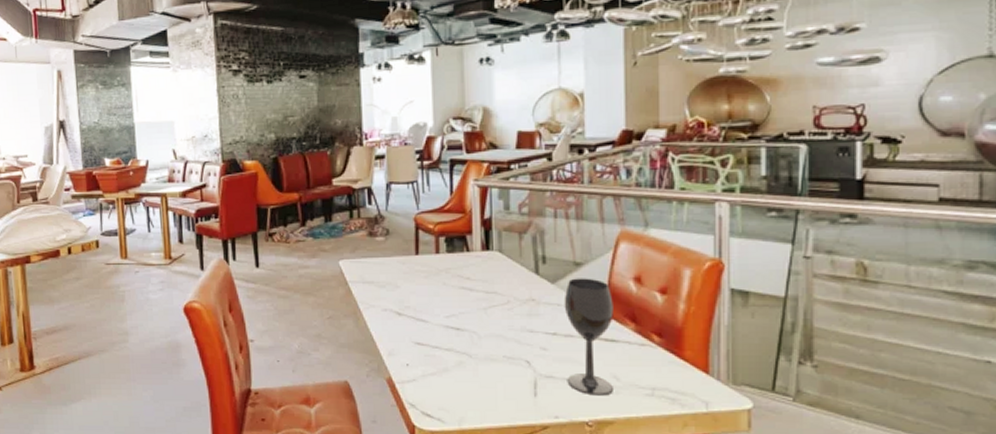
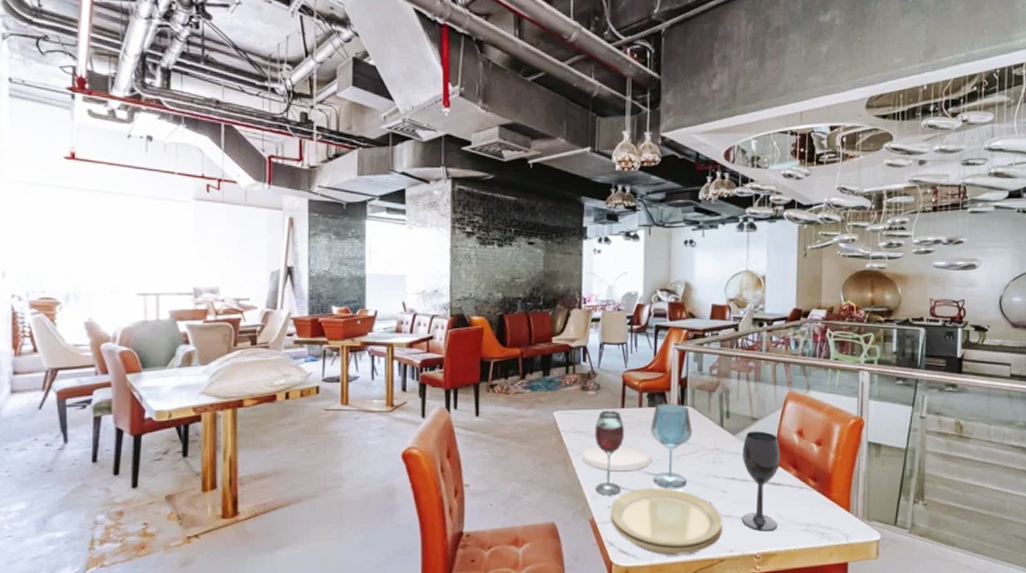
plate: none [373,296,456,327] -> present [582,445,653,473]
wineglass: none [386,258,420,353] -> present [594,411,624,496]
plate: none [408,344,545,421] -> present [609,488,723,556]
wine glass: none [450,248,502,344] -> present [650,404,693,488]

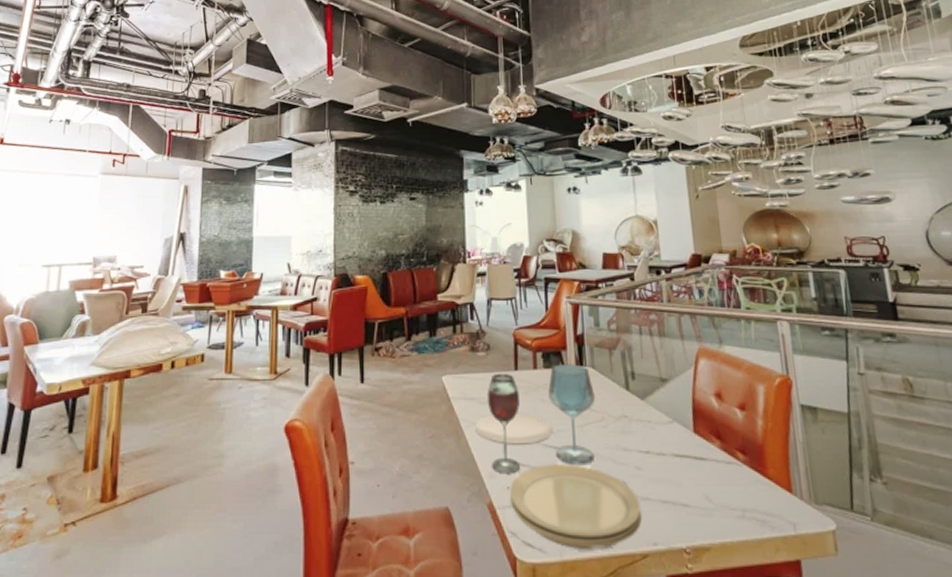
wine glass: present [741,431,781,532] -> none [653,394,707,519]

